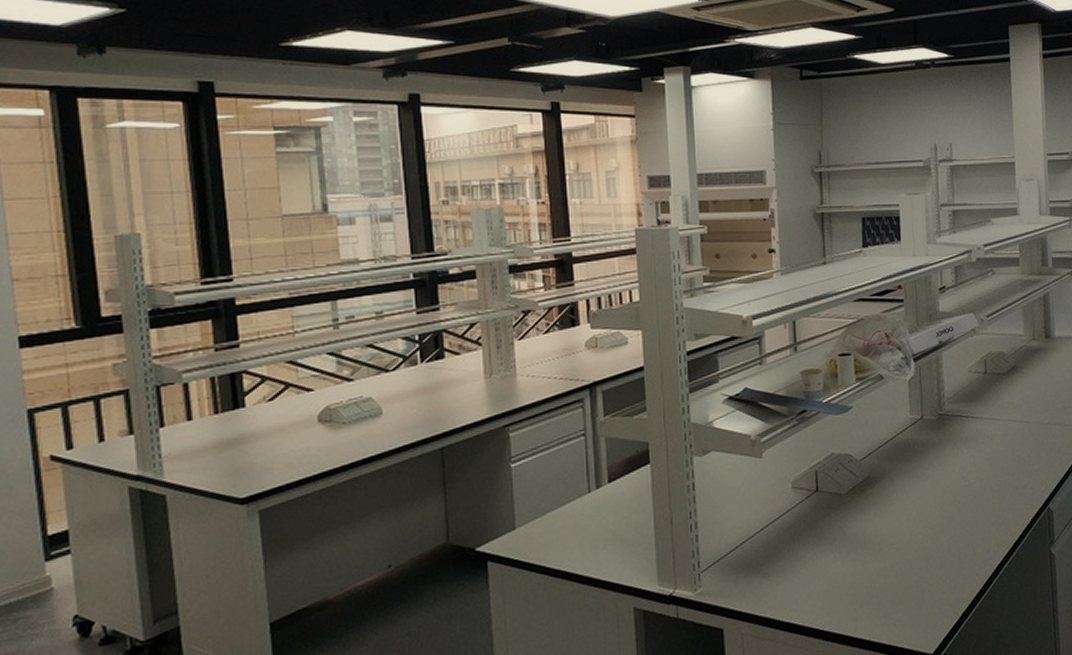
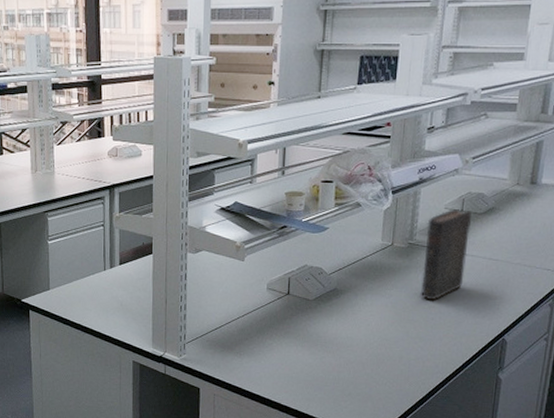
book: none [953,371,1000,476] -> present [421,209,472,301]

